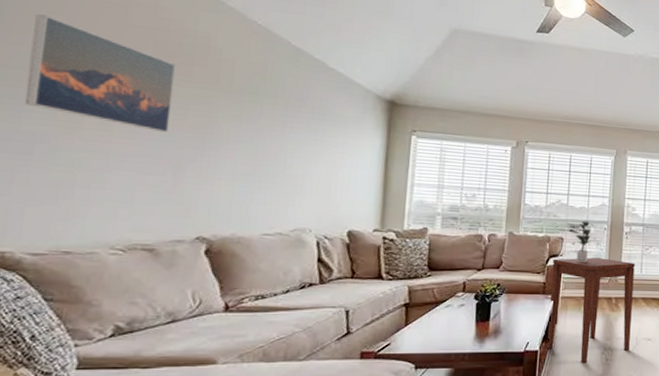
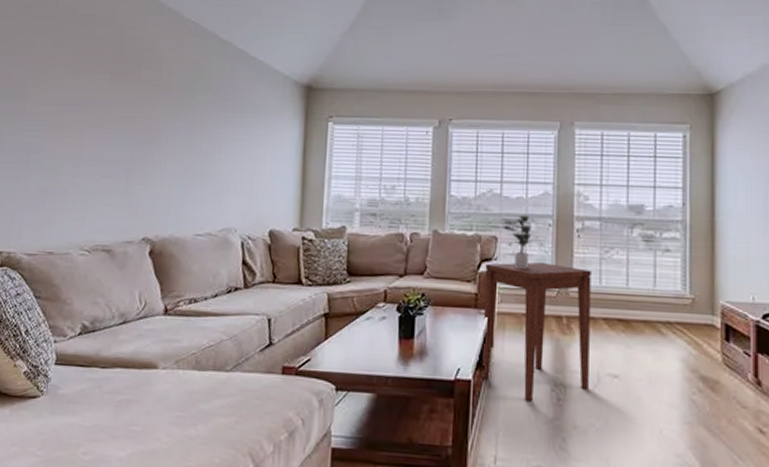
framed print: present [24,14,176,133] -> none [25,37,129,136]

